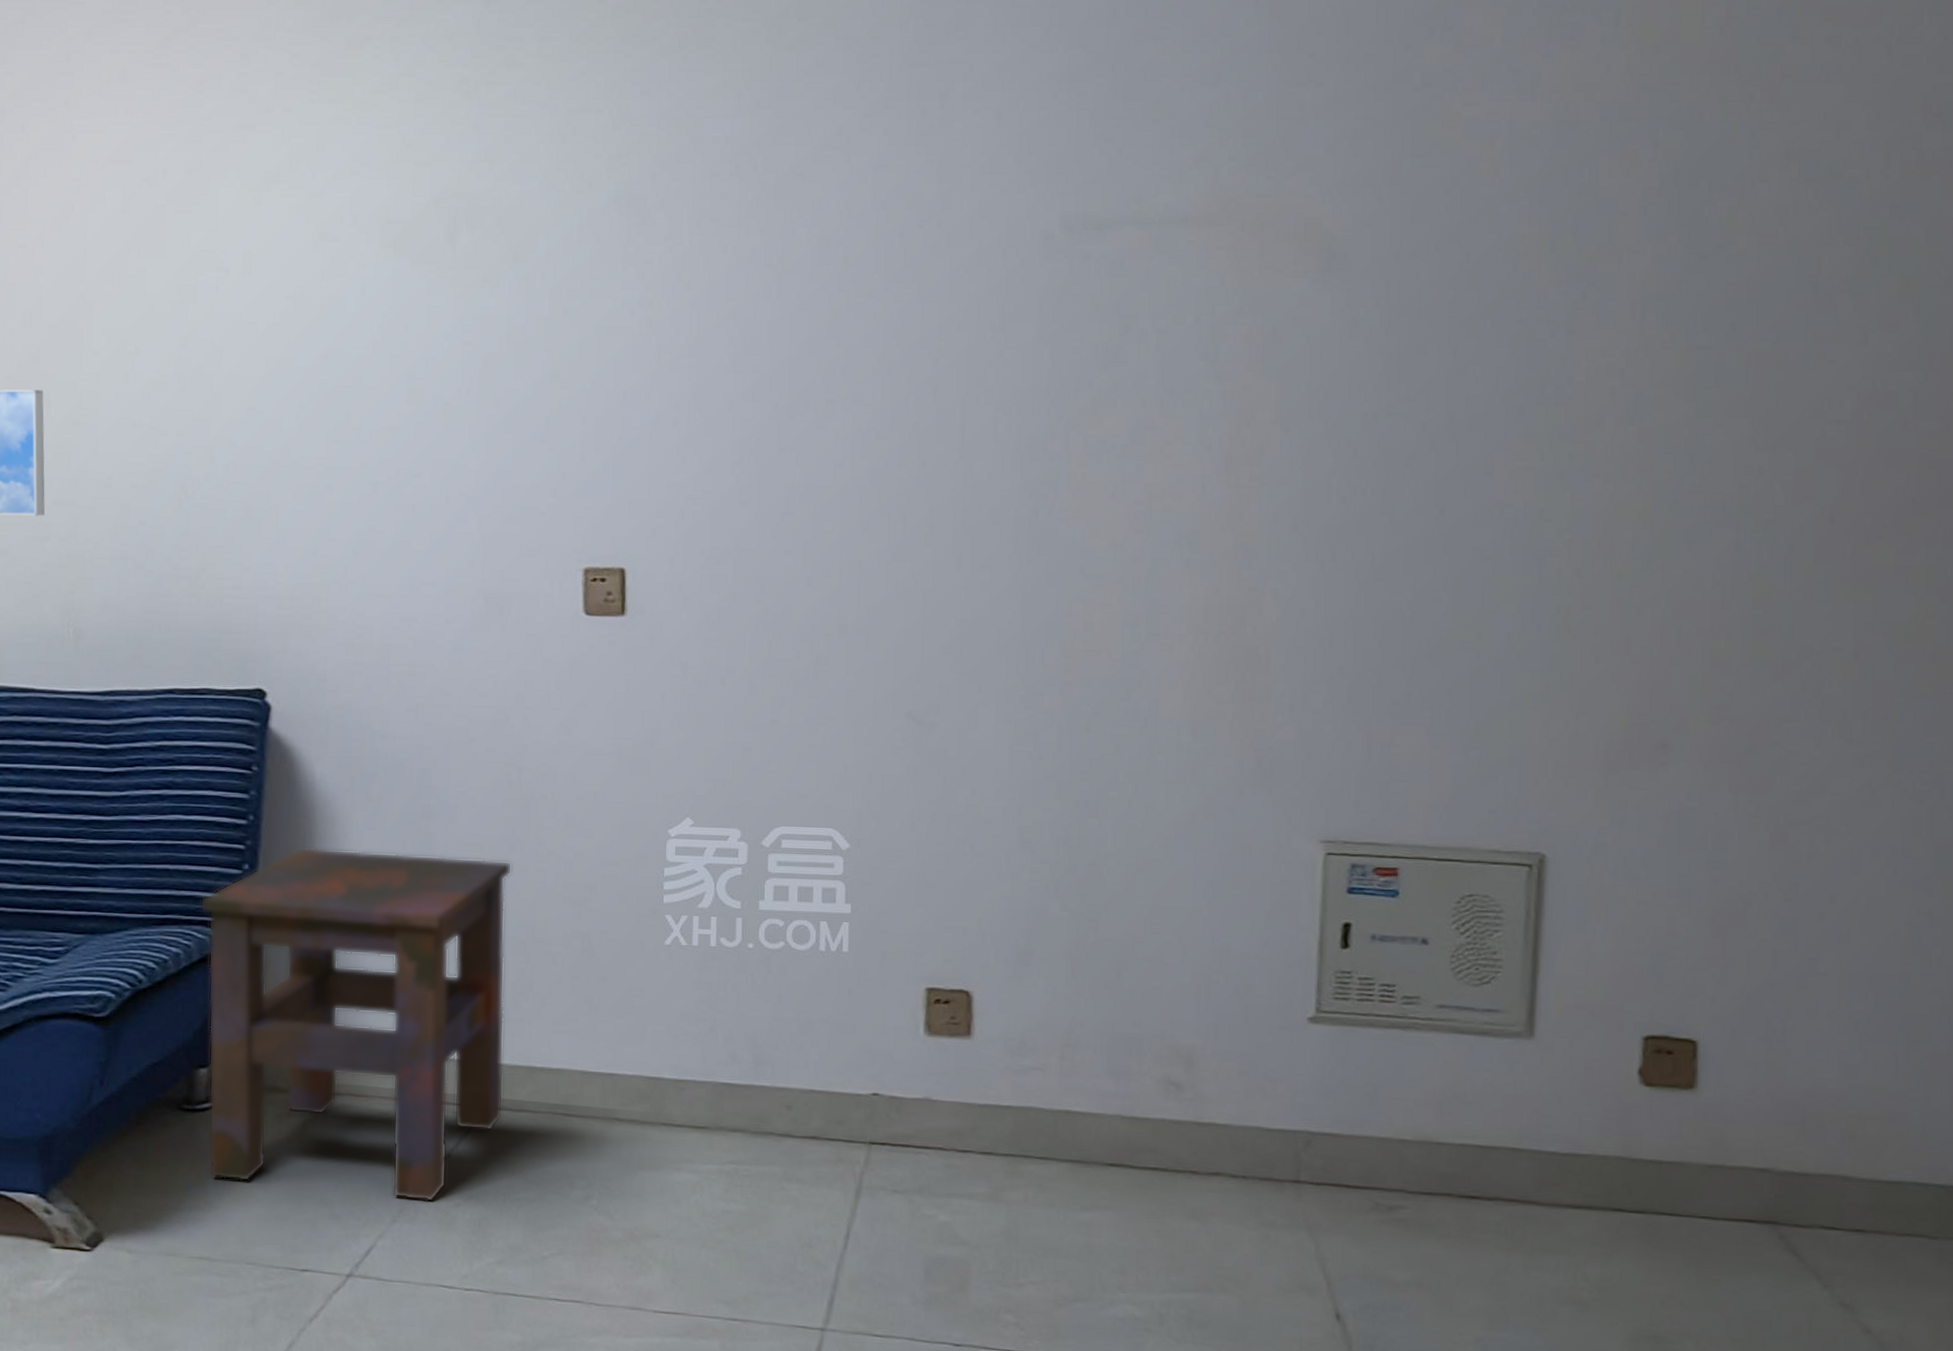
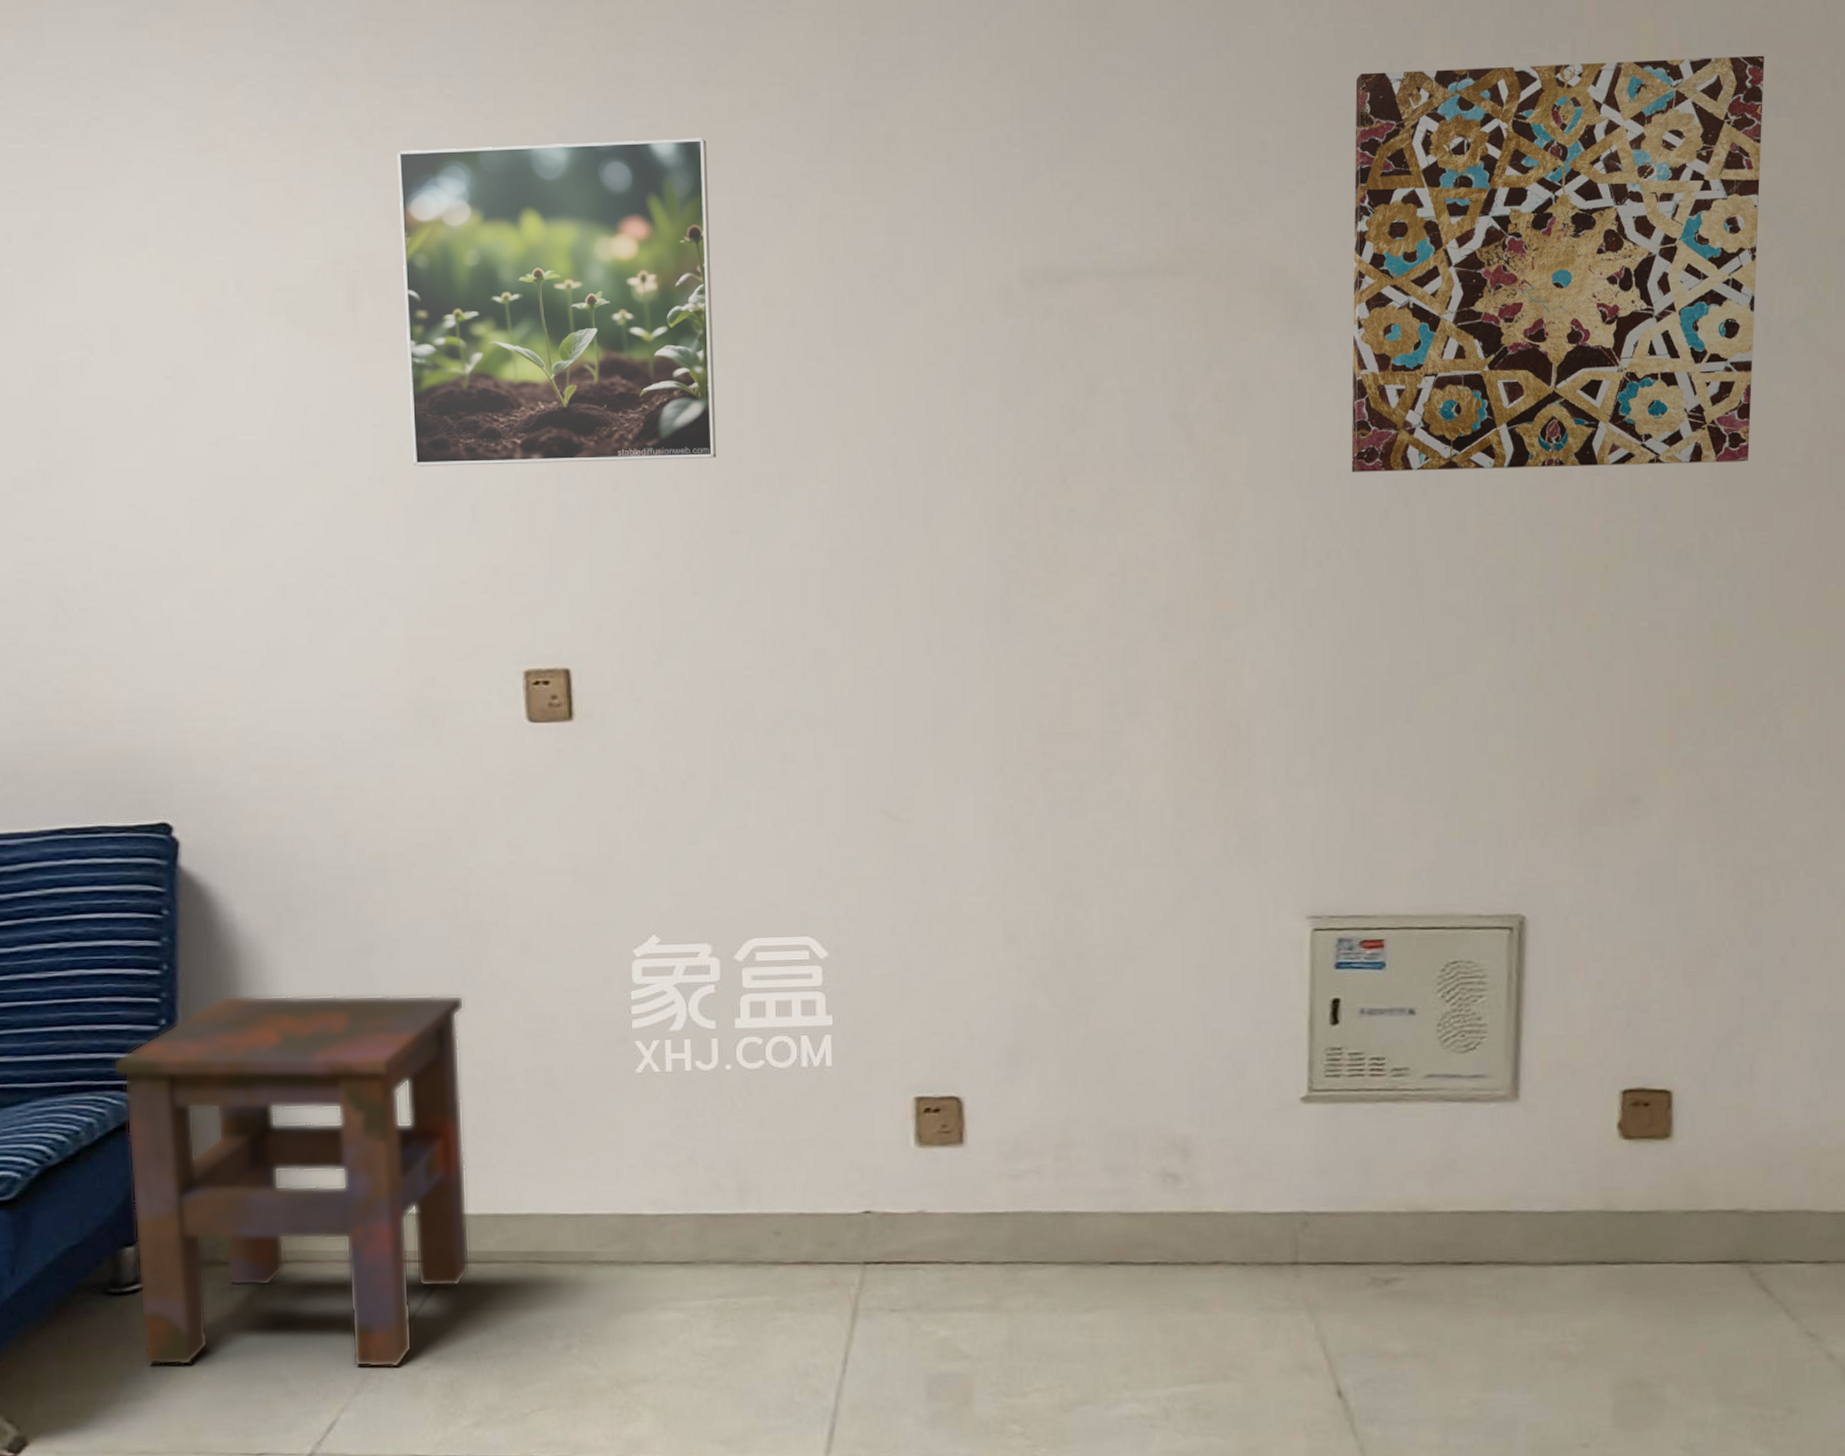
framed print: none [496,94,775,382] -> present [397,138,717,467]
wall art: none [1379,24,1816,417] -> present [1351,55,1764,472]

